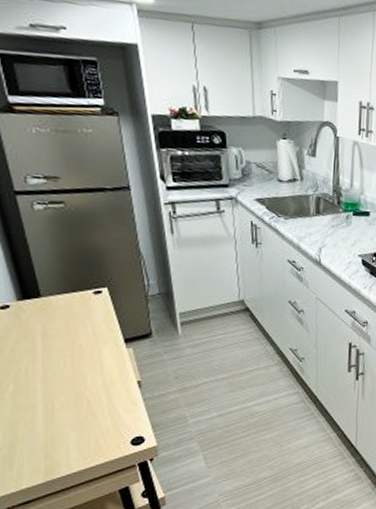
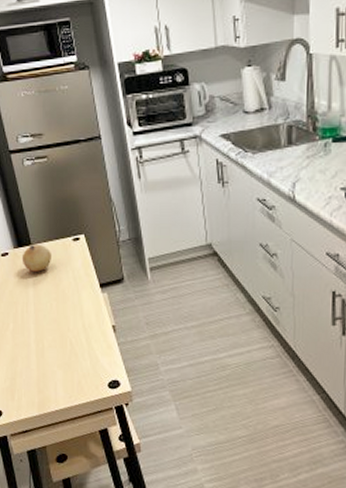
fruit: none [27,296,66,327] -> present [21,244,51,272]

